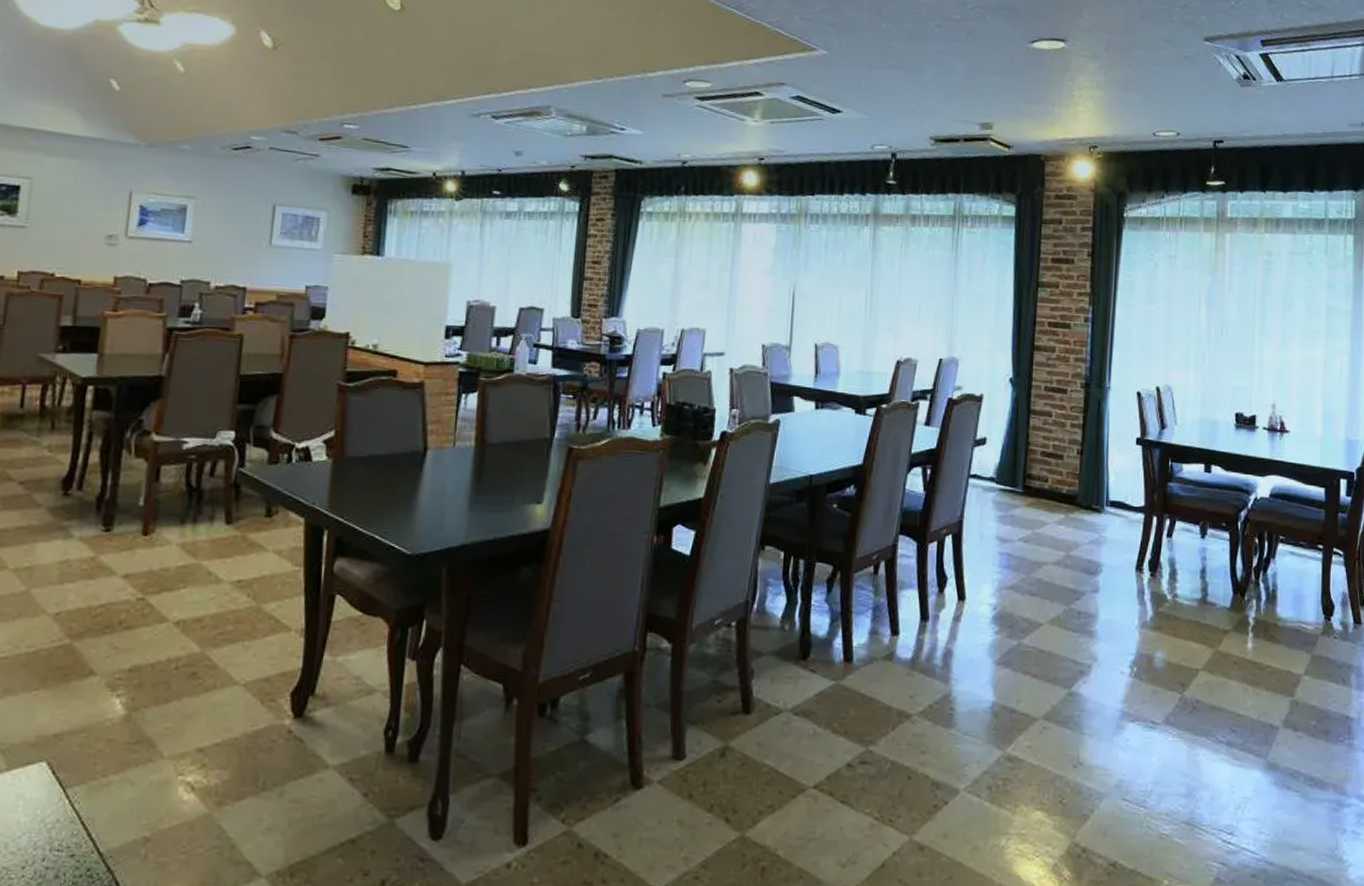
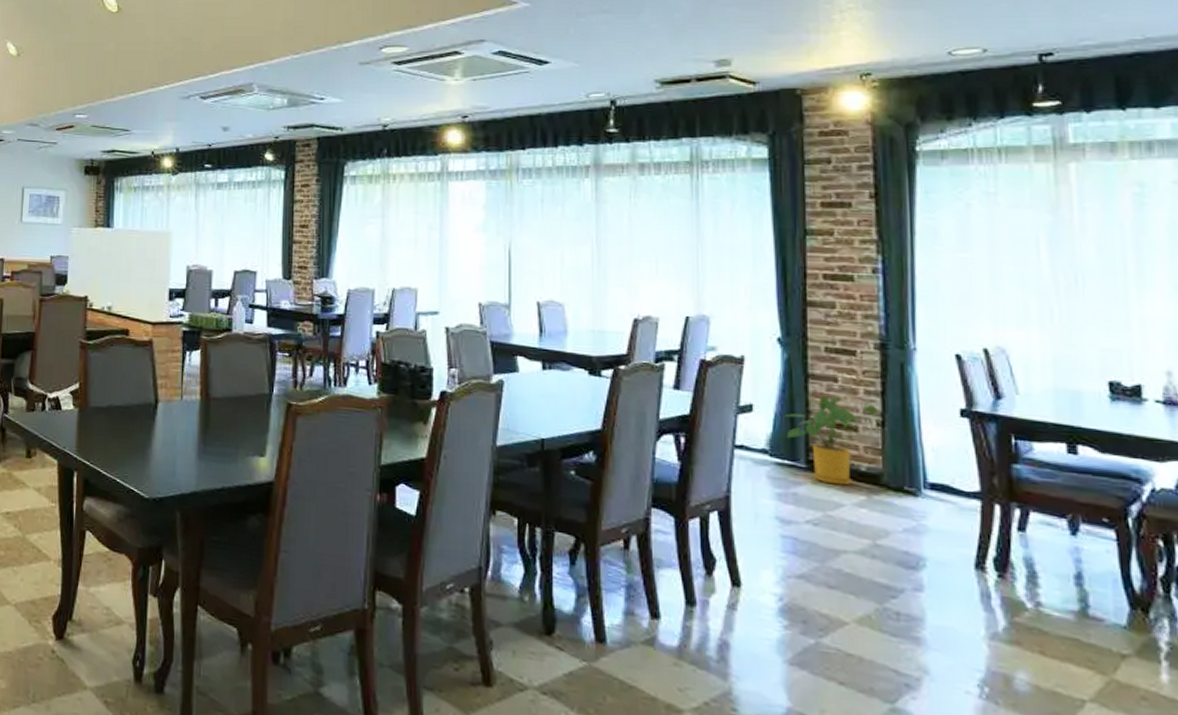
house plant: none [1011,429,1078,507] -> present [786,396,877,486]

